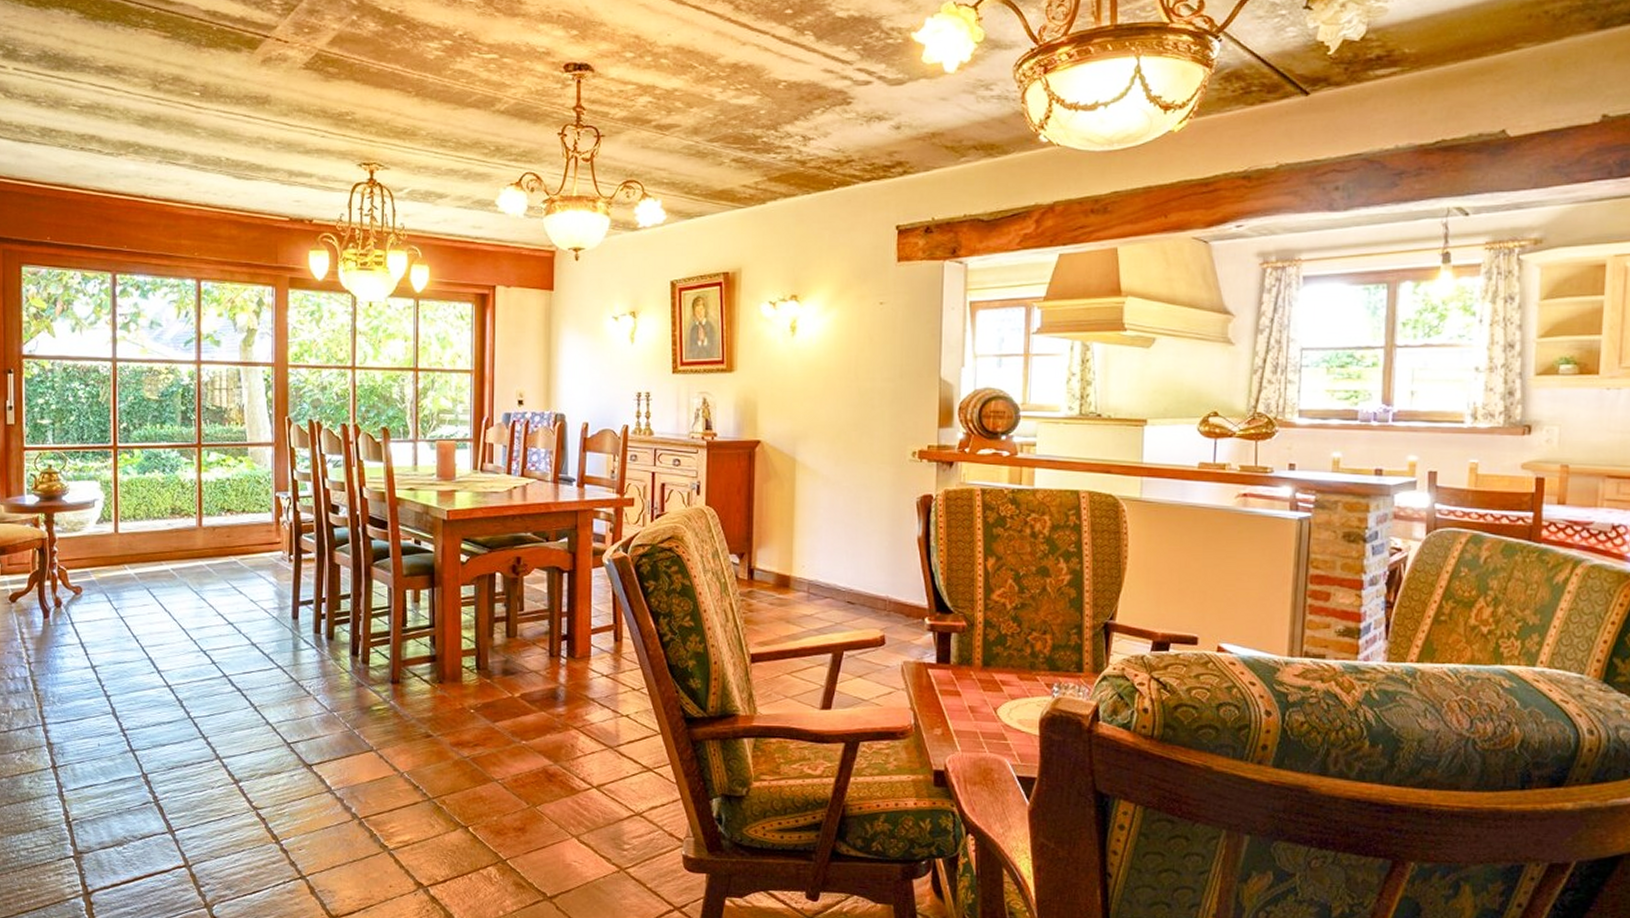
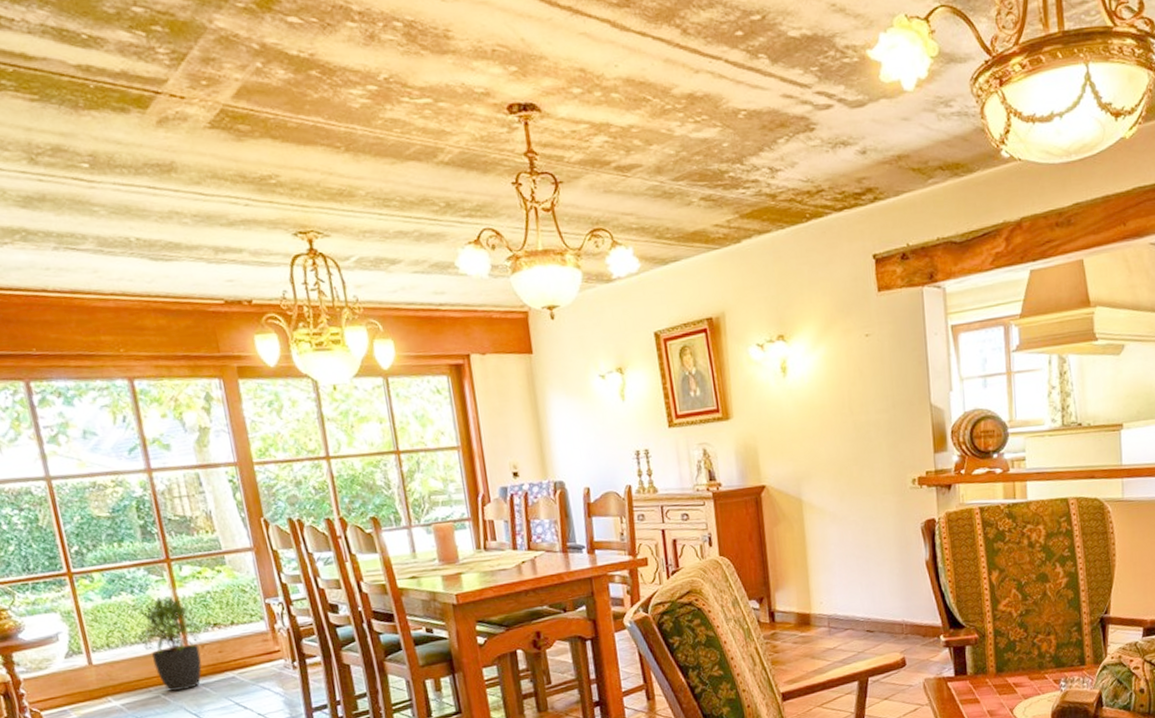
potted plant: none [160,479,217,568] -> present [134,596,203,692]

